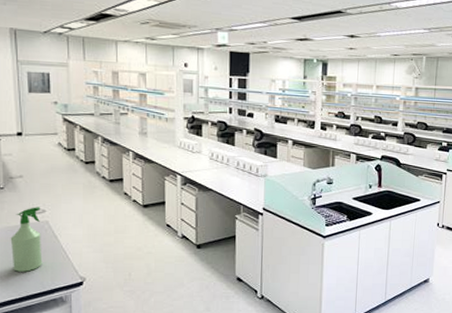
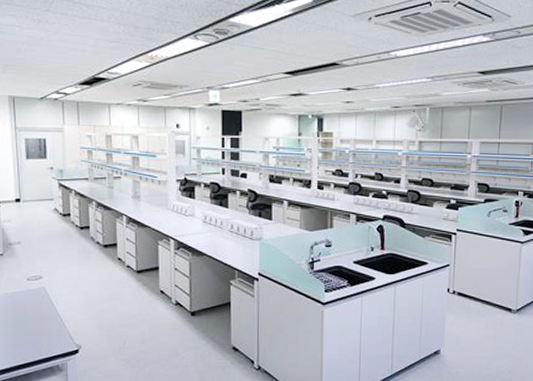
spray bottle: present [10,207,43,272] -> none [9,273,40,339]

